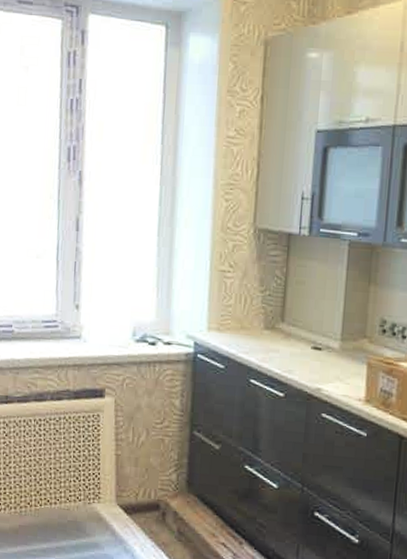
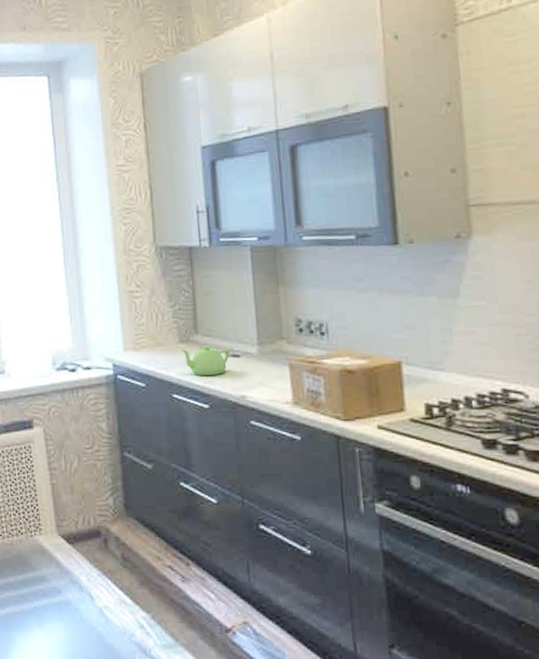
teapot: none [264,335,314,366] -> present [180,345,231,376]

